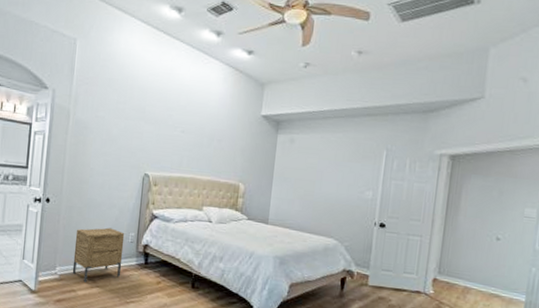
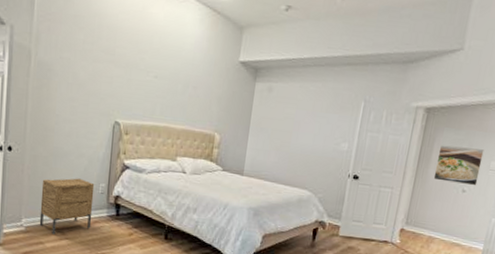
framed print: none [464,192,516,234] -> present [433,145,485,186]

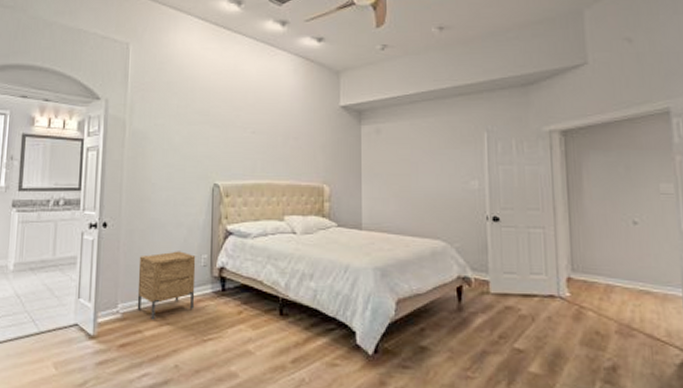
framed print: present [433,145,485,186] -> none [589,169,650,216]

